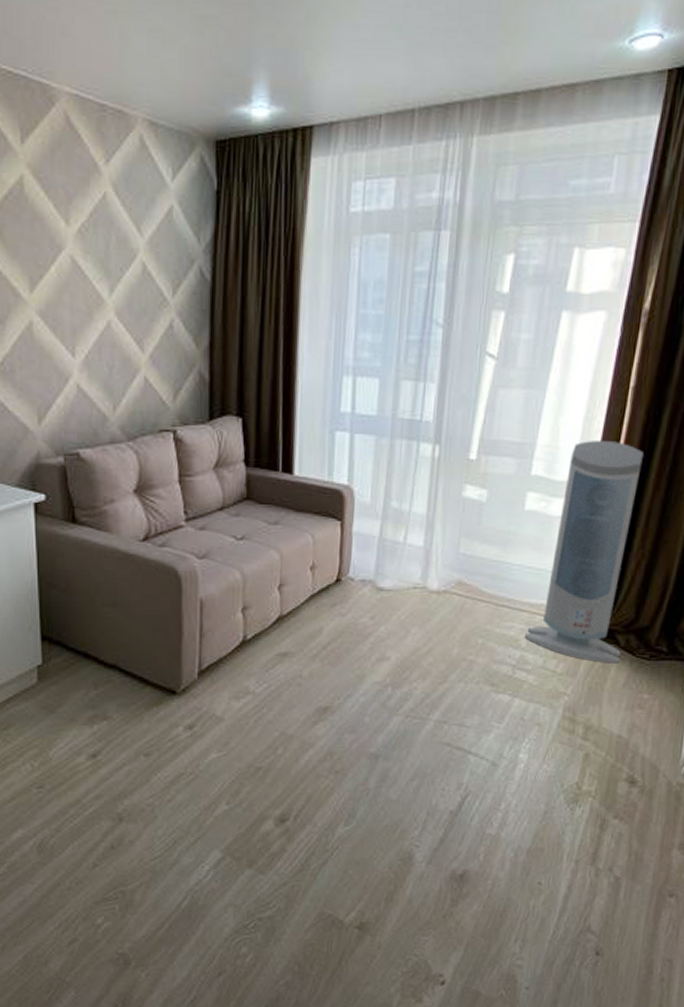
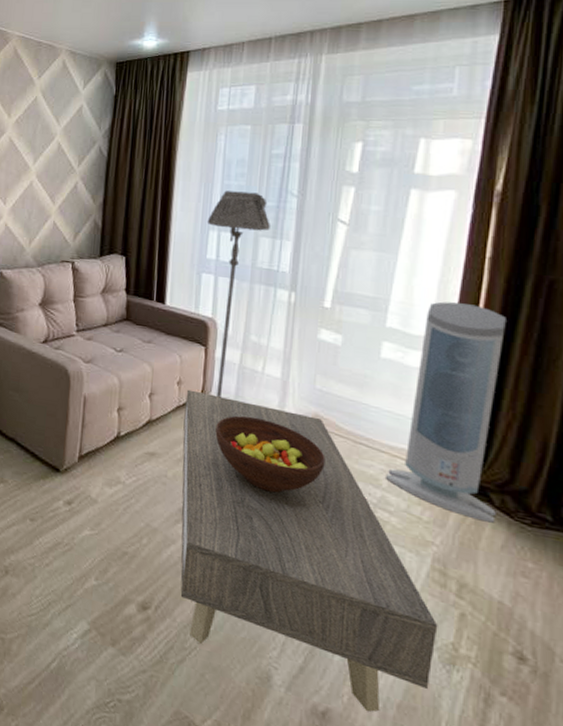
coffee table: none [318,574,566,864] -> present [180,389,438,713]
floor lamp: none [339,323,413,579] -> present [207,190,270,398]
fruit bowl: none [354,594,468,673] -> present [215,415,325,493]

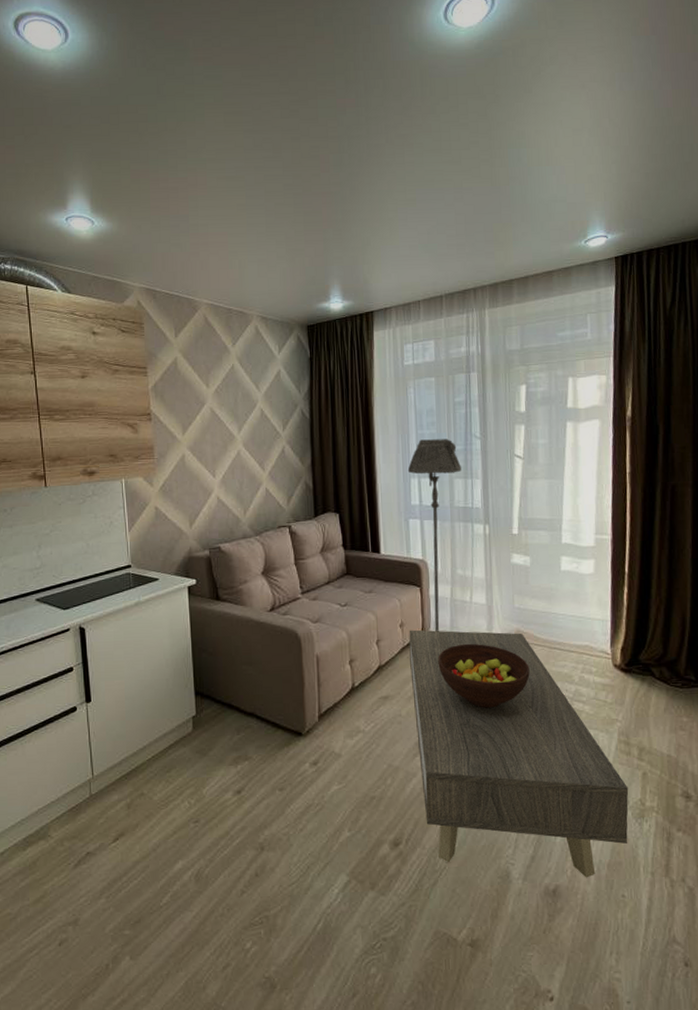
air purifier: present [384,301,506,523] -> none [576,513,658,692]

